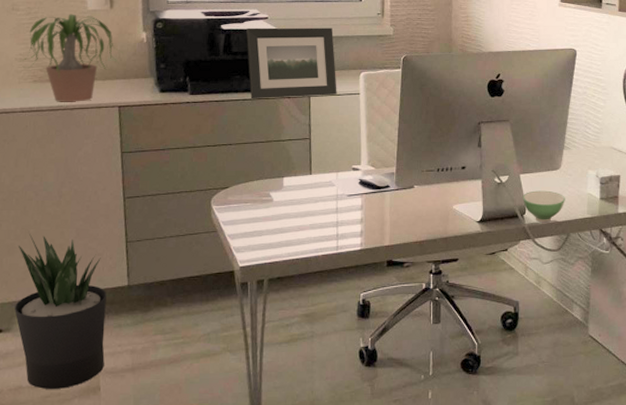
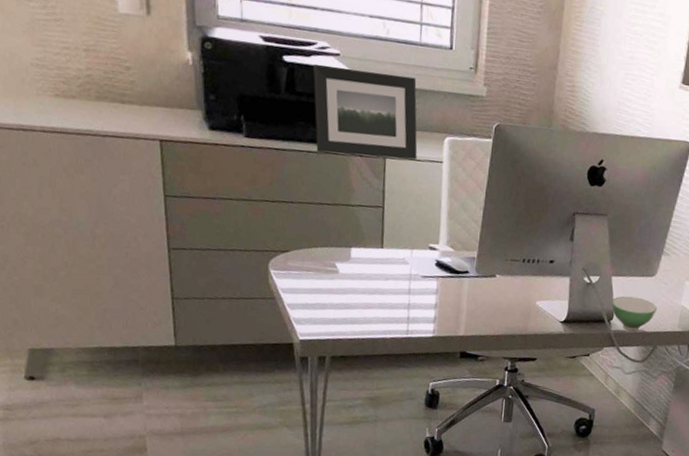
planter: present [15,232,107,389] -> none [47,274,151,445]
potted plant: present [20,14,123,102] -> none [37,14,164,129]

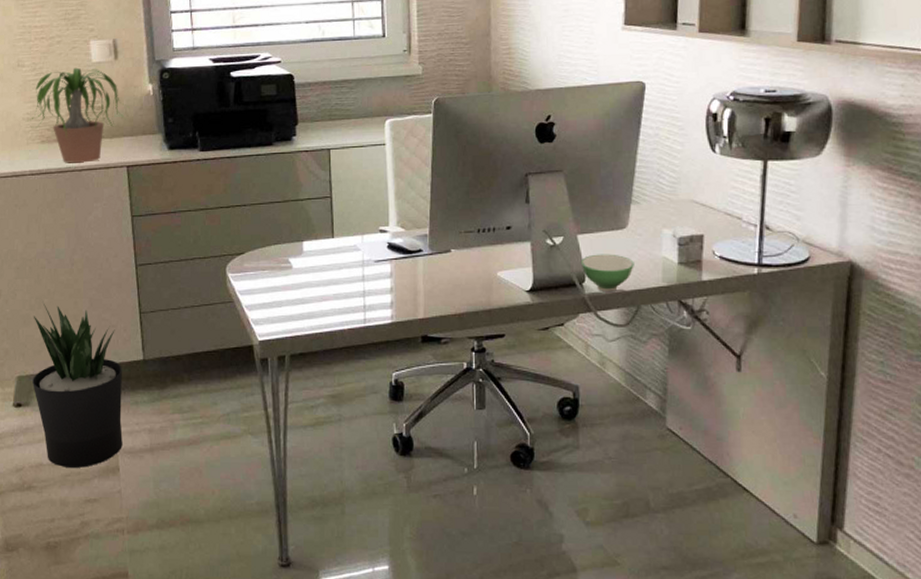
potted plant: none [37,14,164,129] -> present [27,67,130,163]
planter: none [47,274,151,445] -> present [32,302,123,468]
picture frame: present [313,64,418,160] -> none [258,69,360,154]

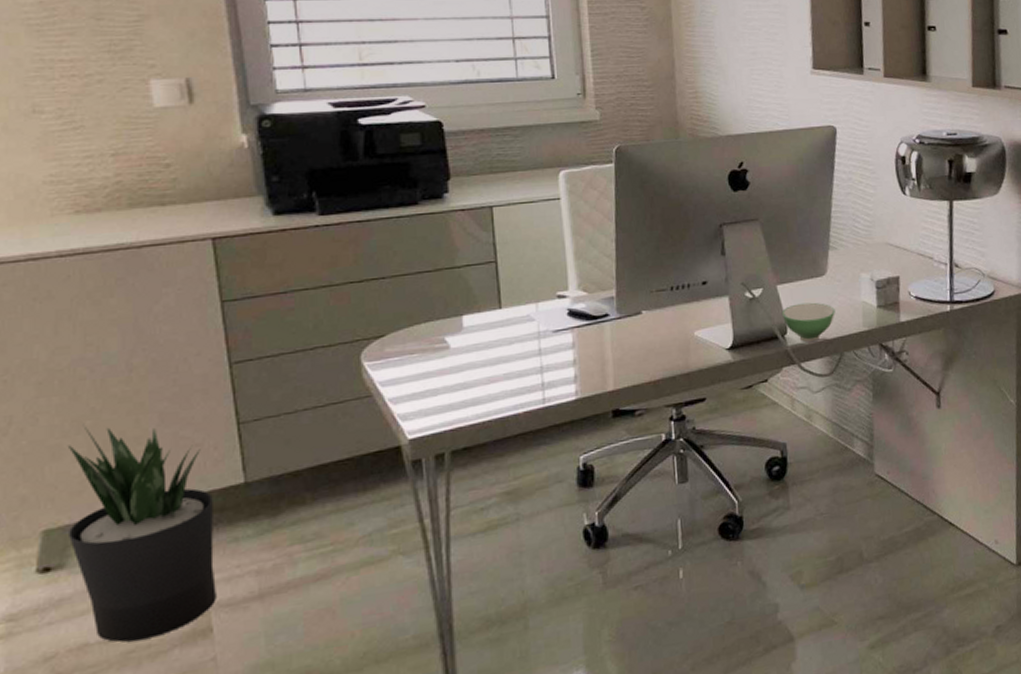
potted plant: present [27,67,130,163] -> none [51,114,214,239]

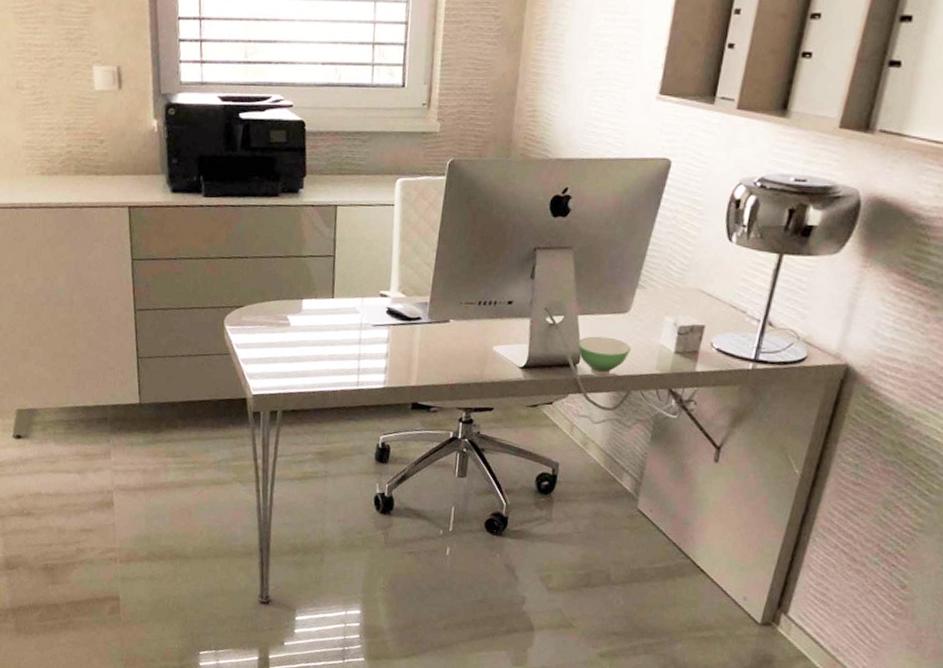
planter: present [67,424,216,642] -> none [32,339,119,500]

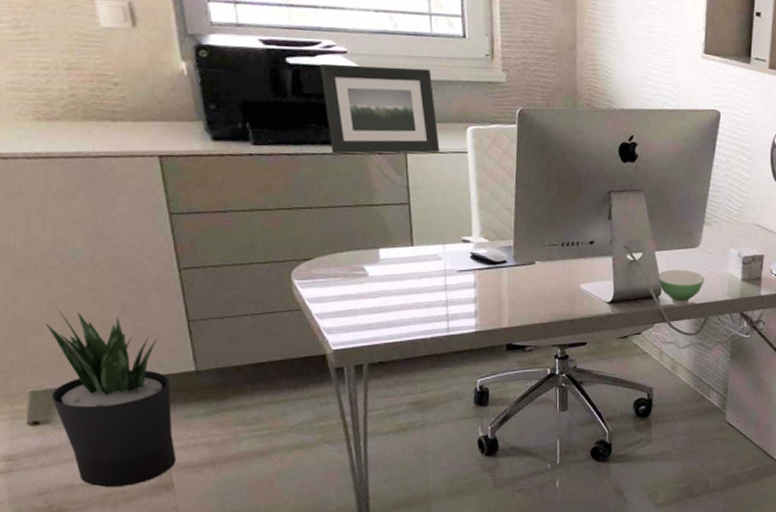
planter: none [32,339,119,500] -> present [45,308,176,487]
picture frame: none [267,118,369,206] -> present [320,64,440,154]

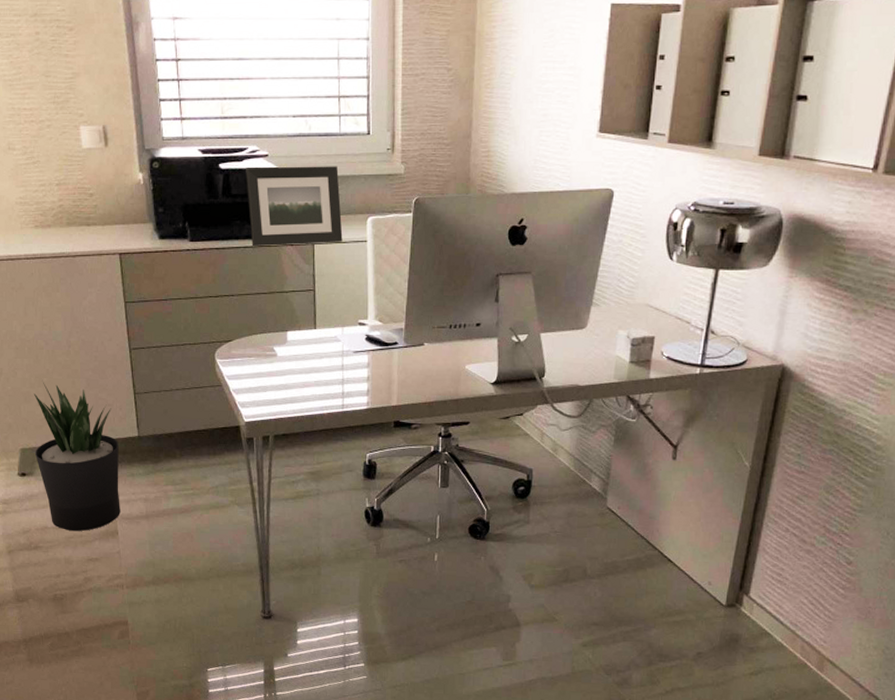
bowl: present [657,270,704,305] -> none [541,351,590,387]

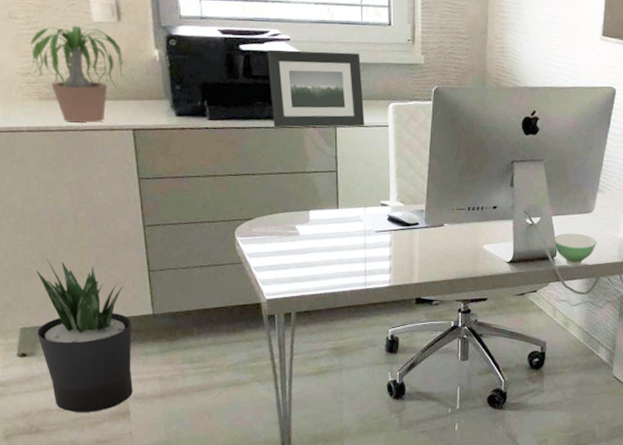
potted plant: none [20,153,121,249] -> present [23,25,135,123]
bowl: none [541,351,590,387] -> present [553,233,597,266]

